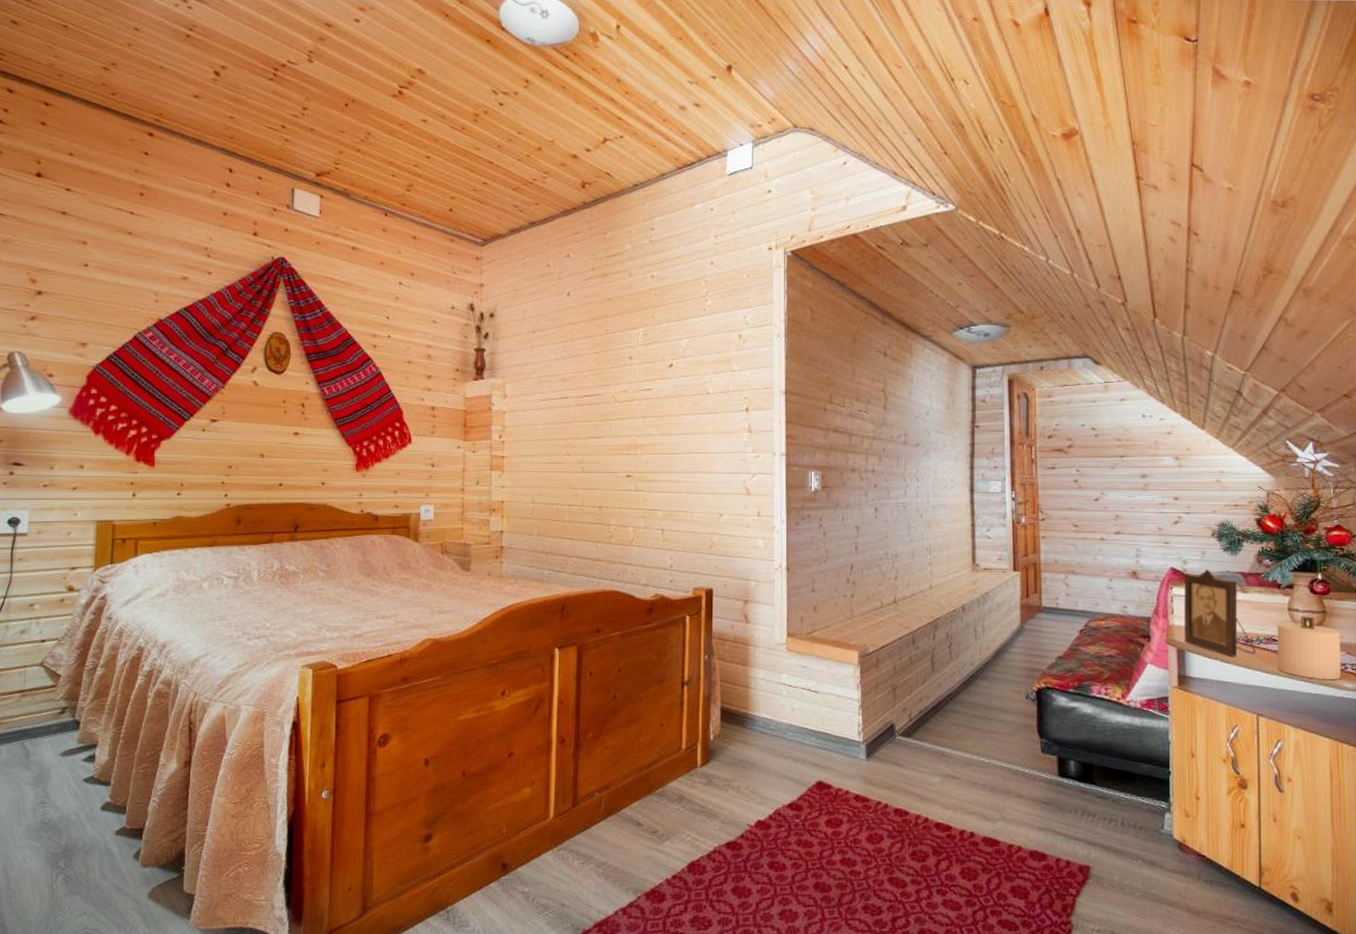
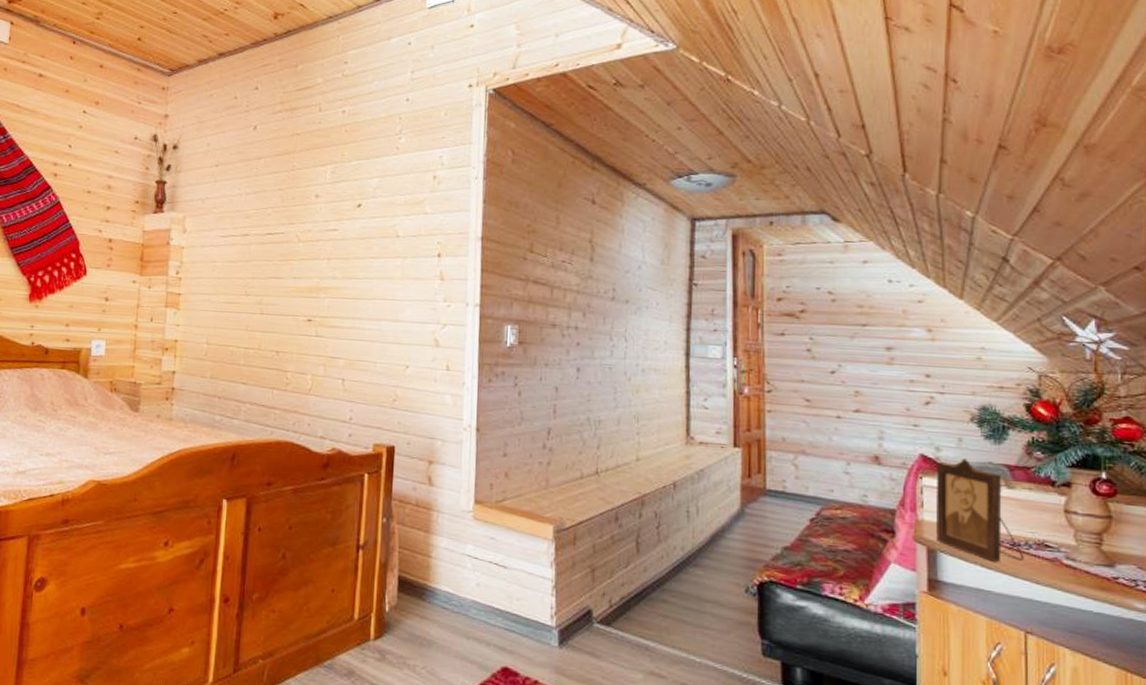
candle: present [1277,616,1341,681] -> none [1050,520,1130,599]

